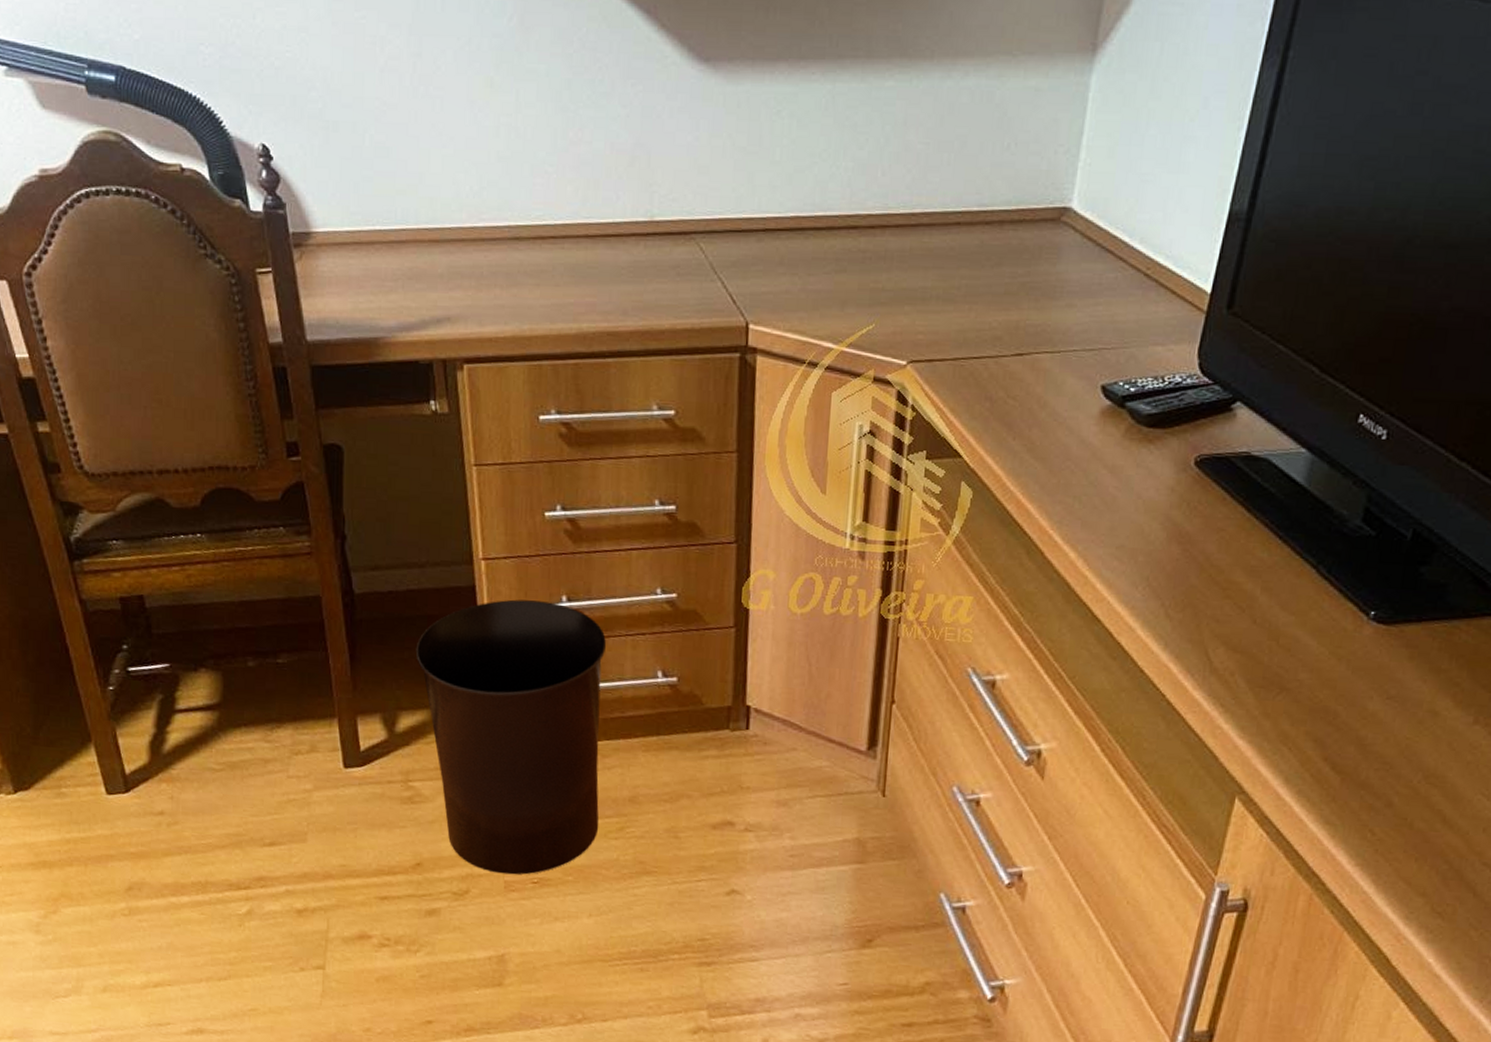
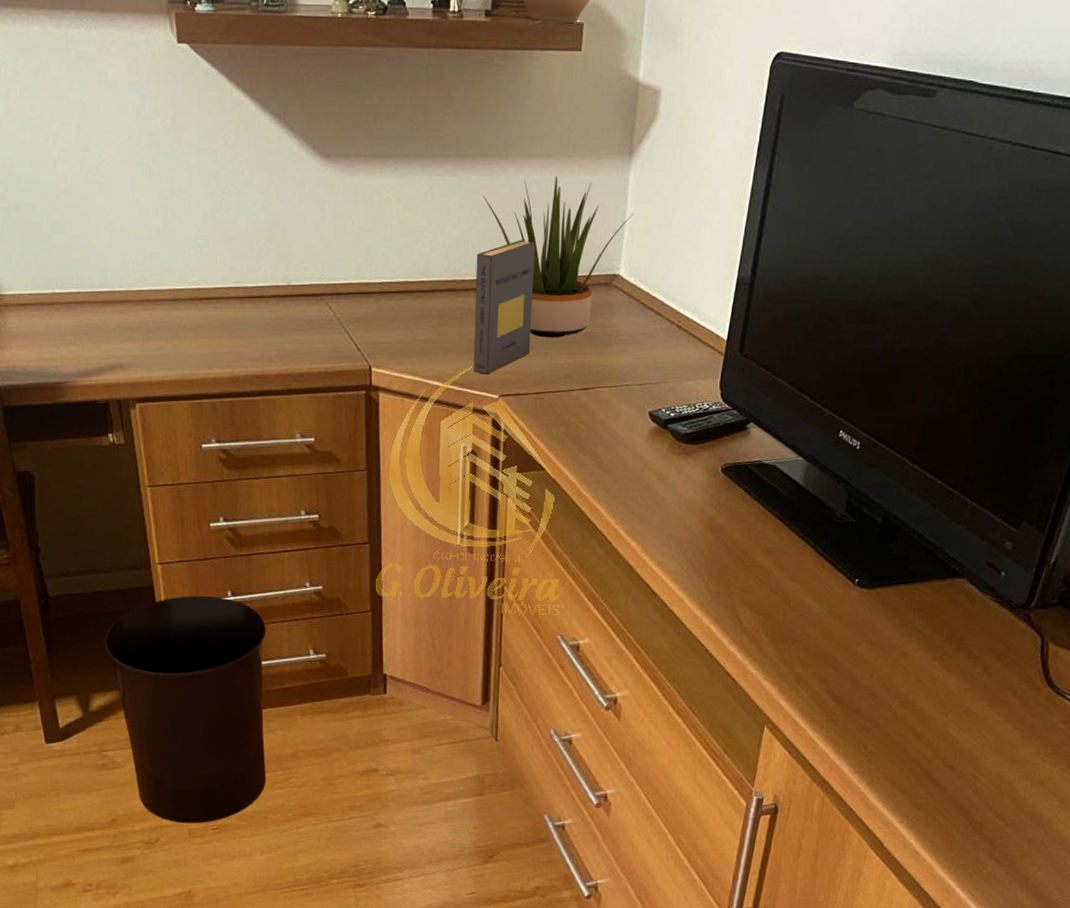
book: none [876,163,964,335] -> present [473,239,536,375]
potted plant: none [898,80,1095,289] -> present [483,176,634,338]

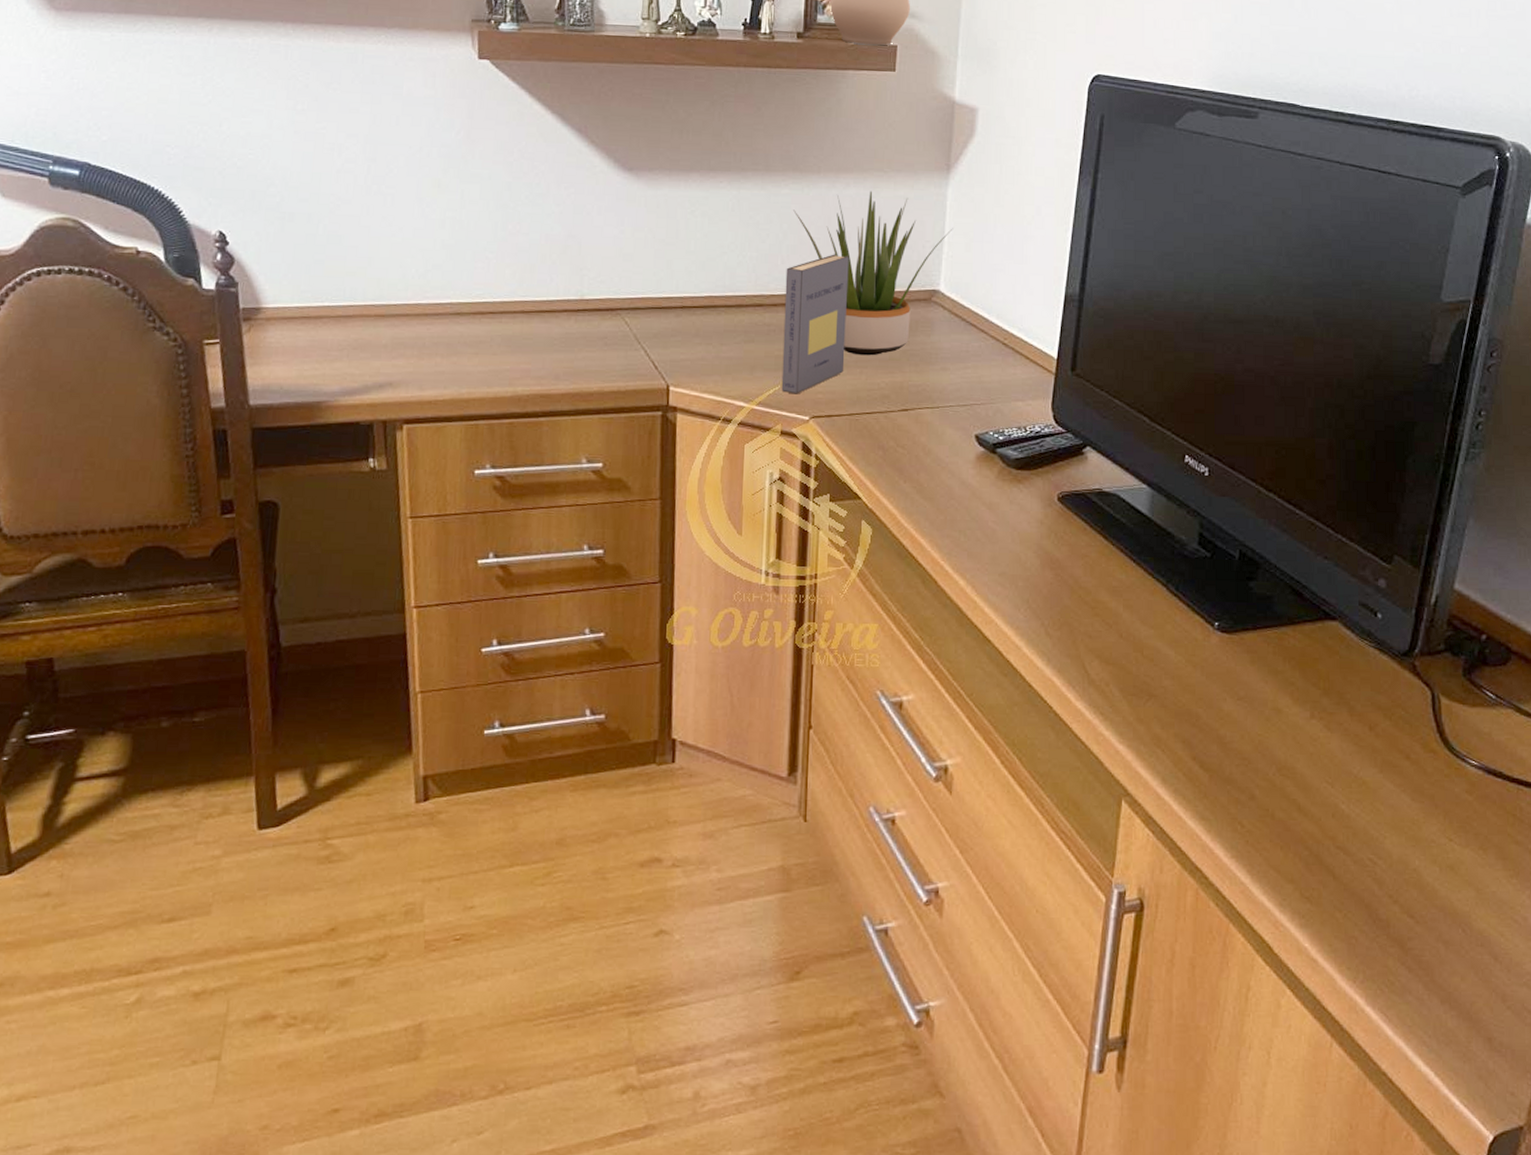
waste bin: present [104,596,267,824] -> none [341,645,536,933]

